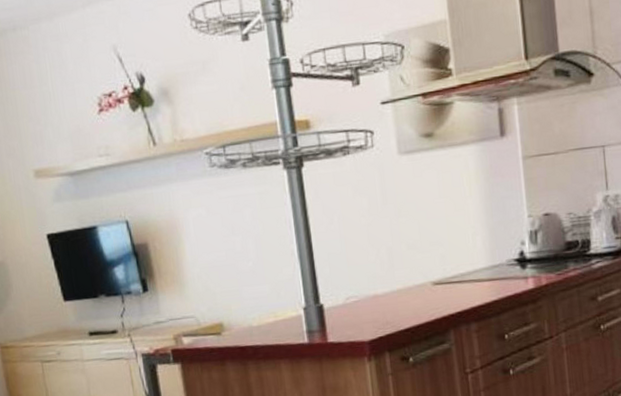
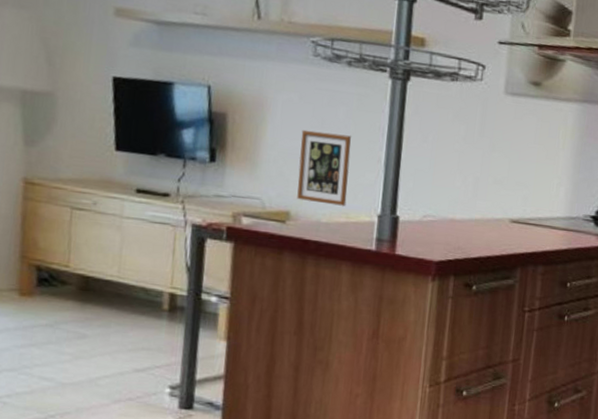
picture frame: none [216,236,272,310] -> present [297,129,351,206]

